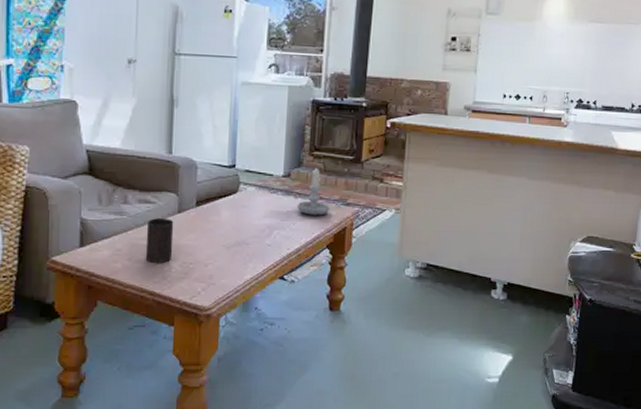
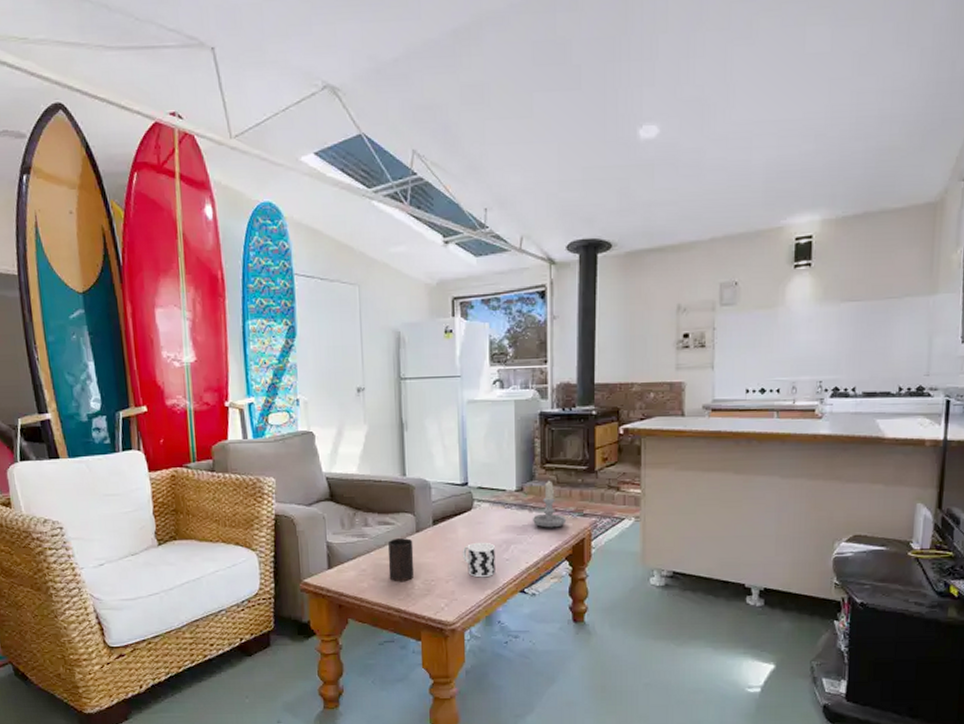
cup: none [223,226,258,263] -> present [462,542,495,578]

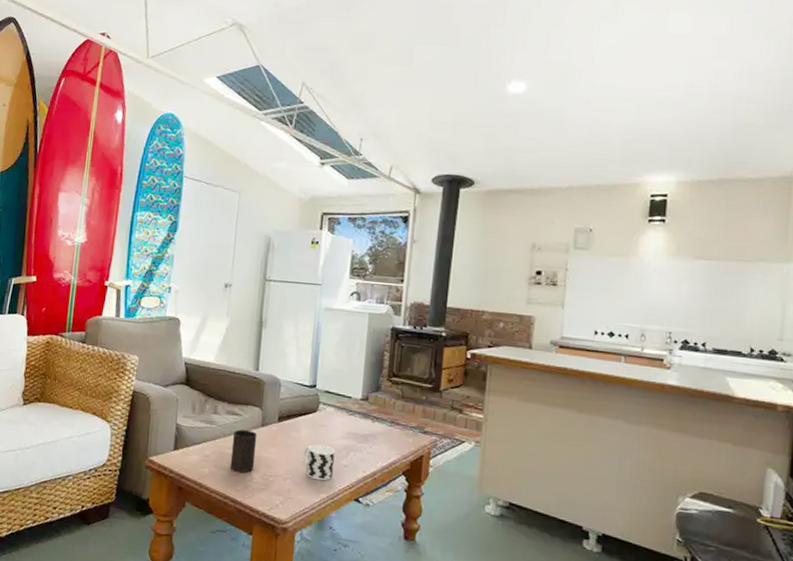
candle: present [532,480,567,528] -> none [373,393,408,441]

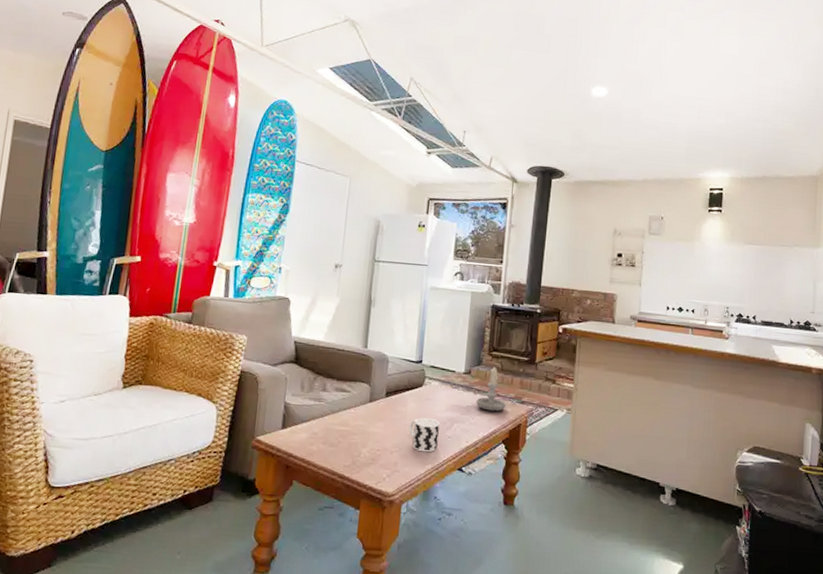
cup: present [230,429,257,473] -> none [338,406,366,448]
candle: none [373,393,408,441] -> present [475,367,507,412]

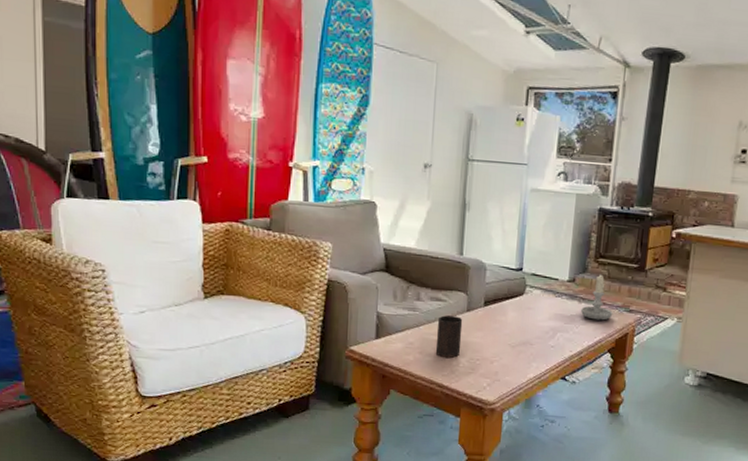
cup: none [338,406,366,448] -> present [435,315,463,358]
cup: present [408,417,440,453] -> none [509,327,542,362]

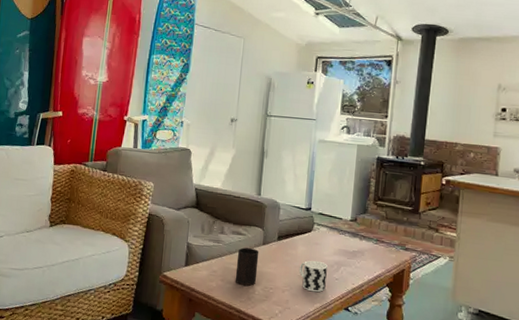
cup: none [509,327,542,362] -> present [298,260,327,293]
candle: present [580,274,613,321] -> none [361,215,391,257]

